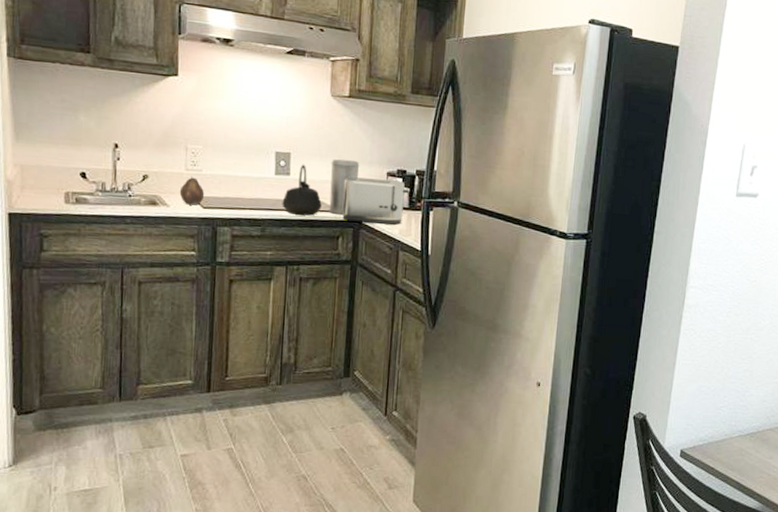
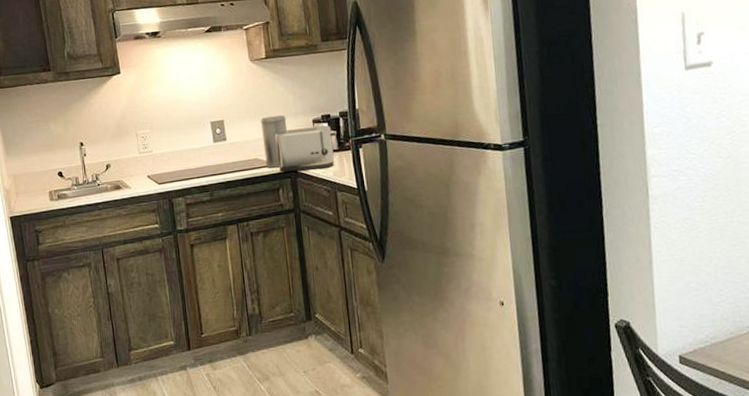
fruit: present [179,176,205,206] -> none [137,158,158,184]
kettle: present [282,164,322,216] -> none [223,128,259,176]

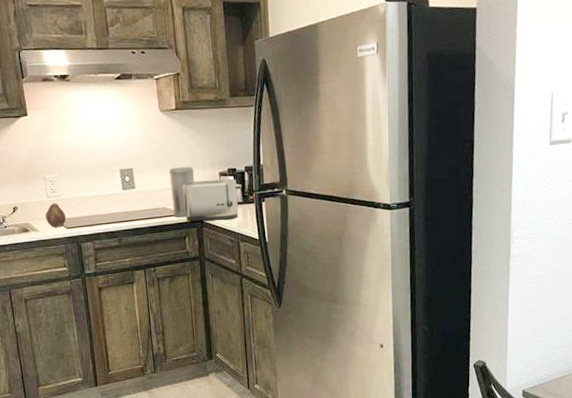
fruit: none [137,158,158,184] -> present [45,202,67,228]

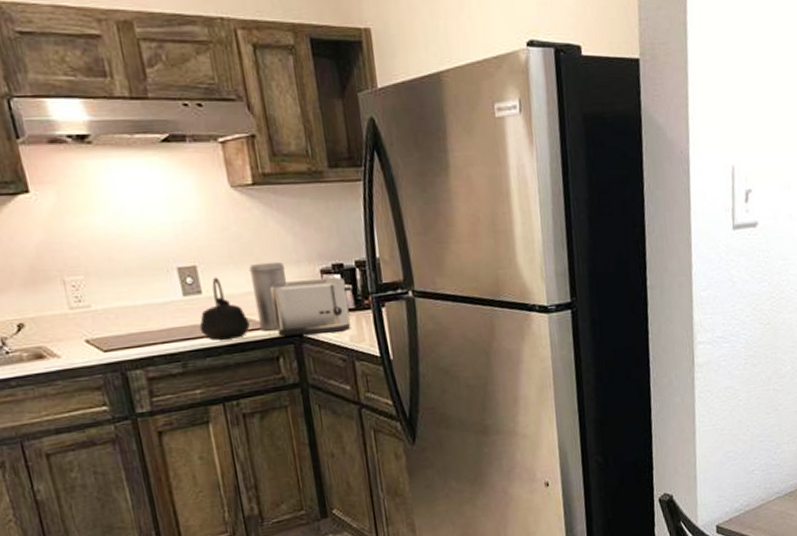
fruit: present [45,202,67,228] -> none [68,315,102,351]
kettle: none [132,177,167,223] -> present [199,277,250,340]

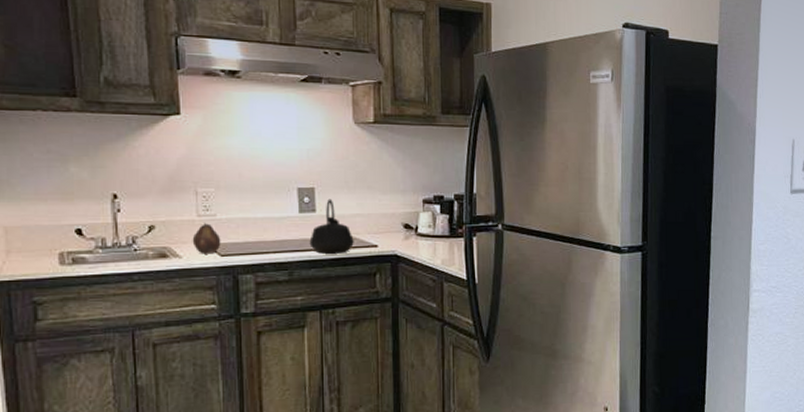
fruit: none [68,315,102,351] -> present [192,222,221,254]
canister: present [249,261,287,331] -> none [360,189,393,249]
toaster: present [269,277,352,337] -> none [376,208,449,256]

